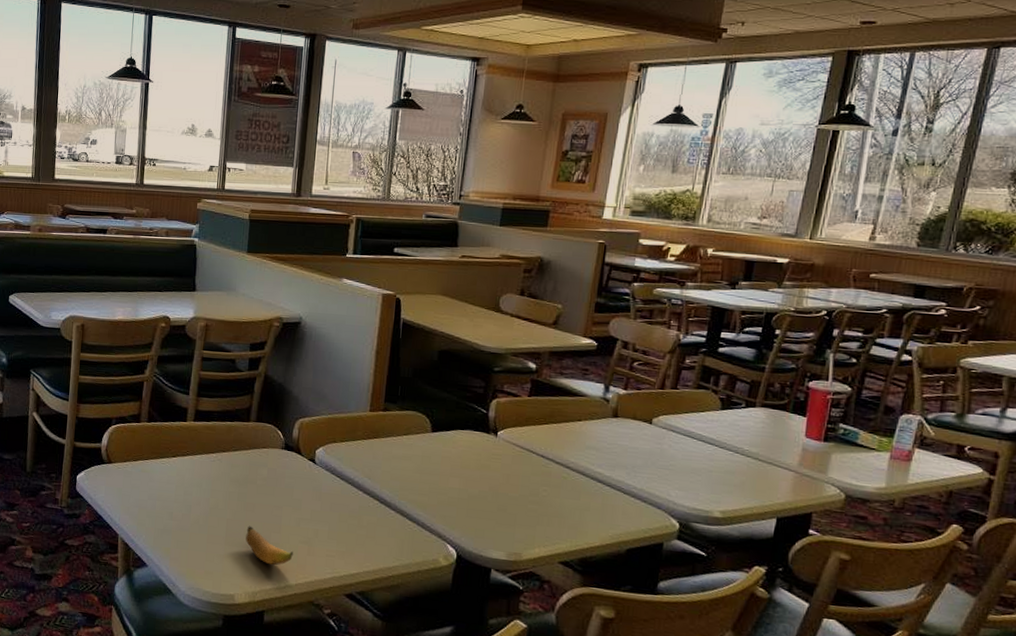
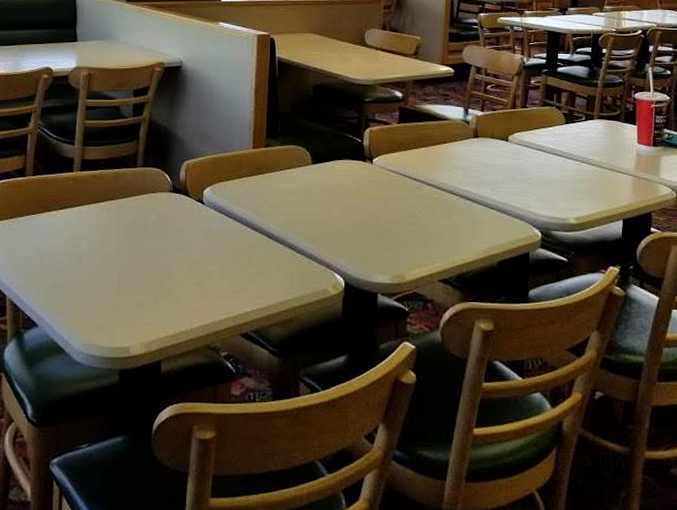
banana: present [245,526,294,566] -> none [138,273,188,312]

